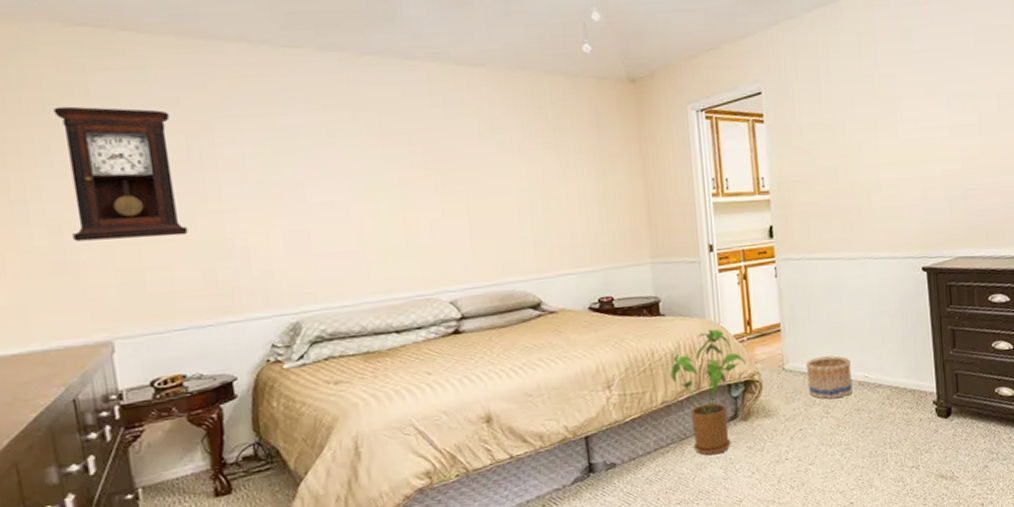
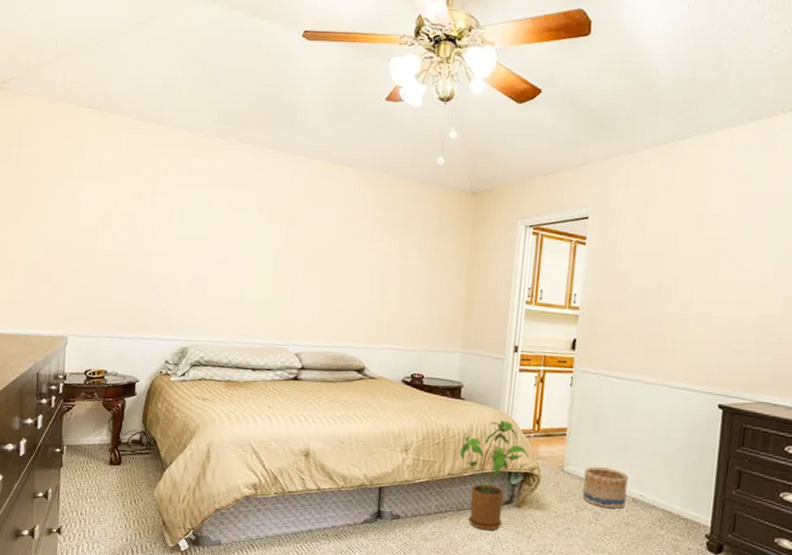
pendulum clock: present [53,106,188,242] -> none [56,164,130,268]

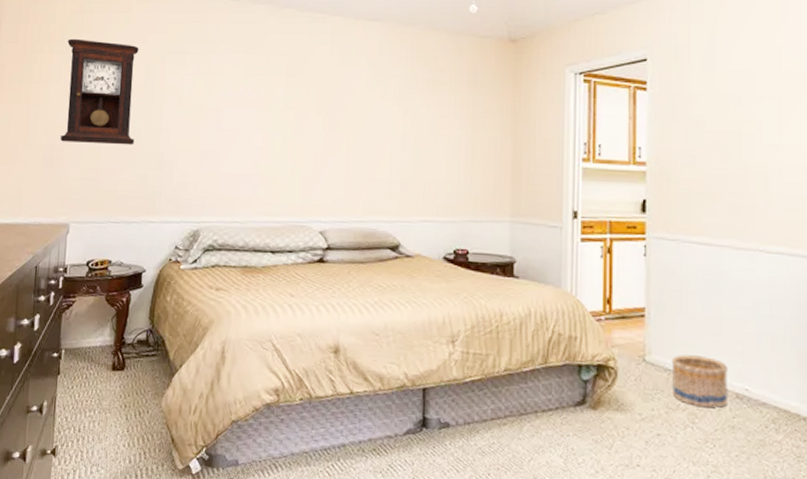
pendulum clock: none [56,164,130,268] -> present [59,38,139,145]
house plant: present [459,420,529,531] -> none [516,301,602,441]

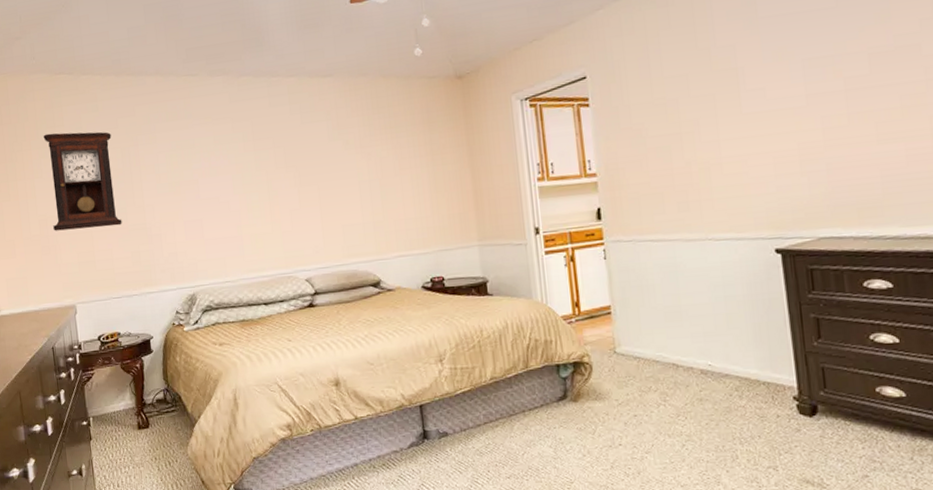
basket: present [671,354,727,408] -> none [639,341,694,387]

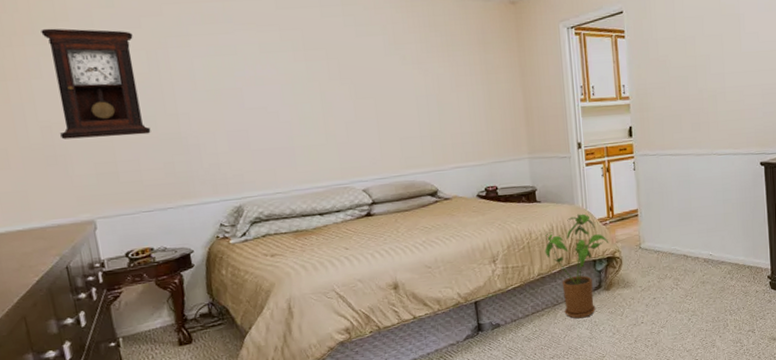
house plant: none [498,309,575,434] -> present [544,213,609,319]

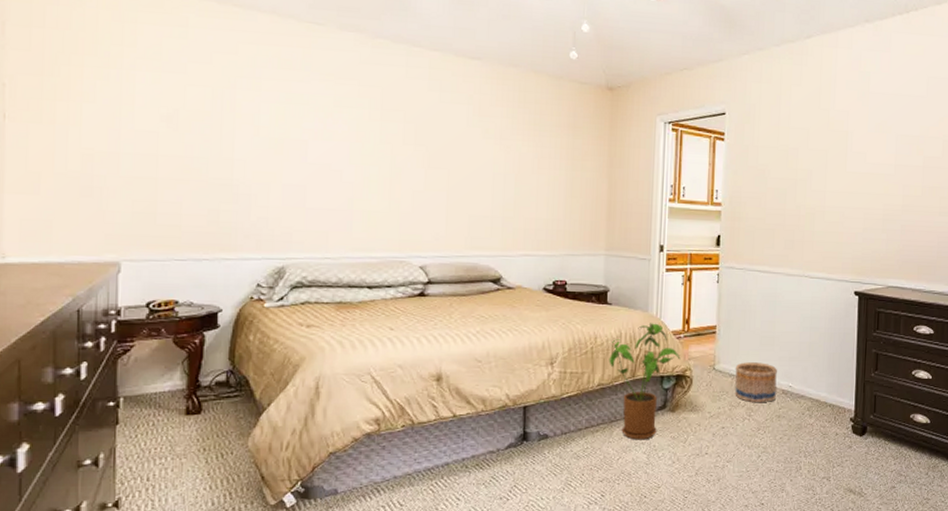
pendulum clock: present [41,28,151,139] -> none [100,51,201,177]
basket: none [659,237,699,273] -> present [735,362,777,403]

